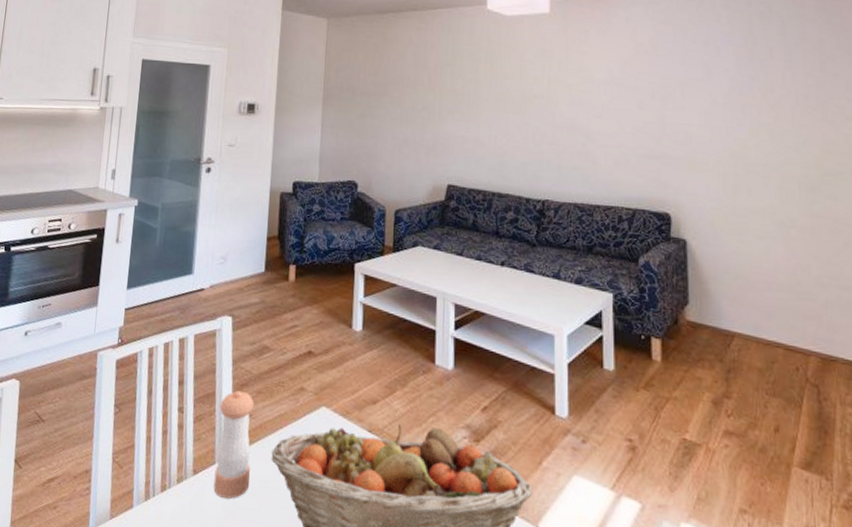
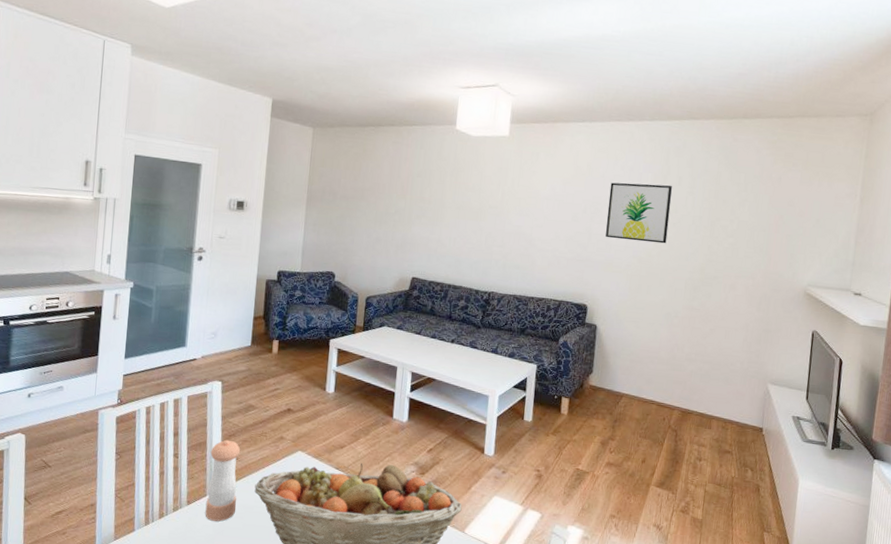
wall art: none [681,58,765,132] -> present [605,182,672,244]

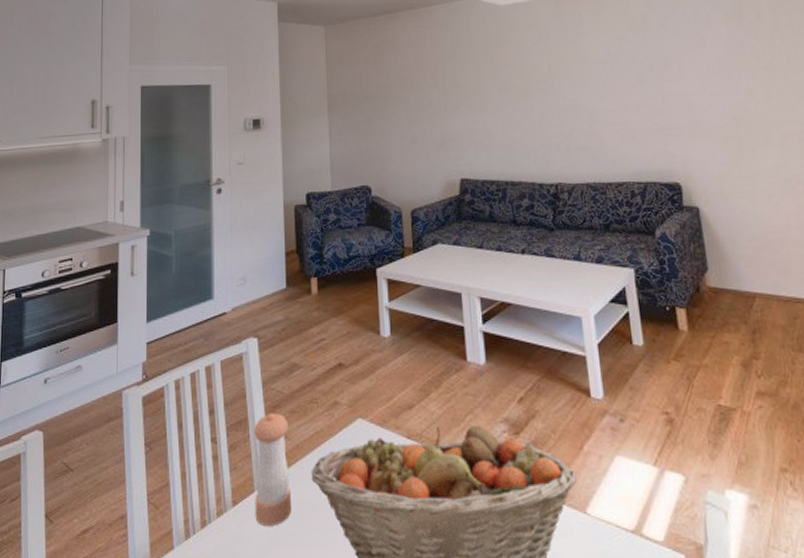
wall art: present [605,182,672,244] -> none [674,22,762,97]

